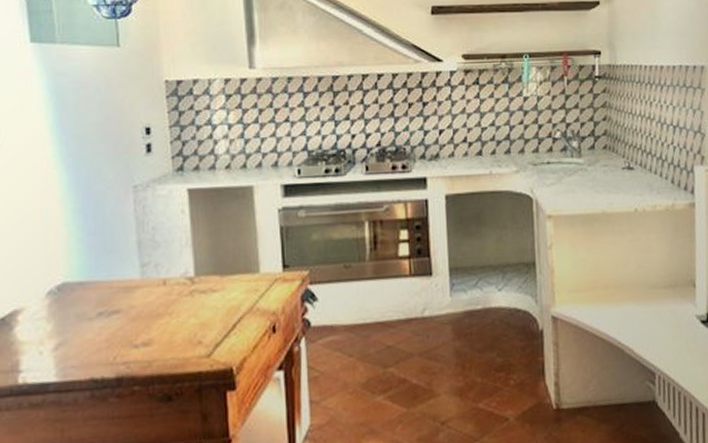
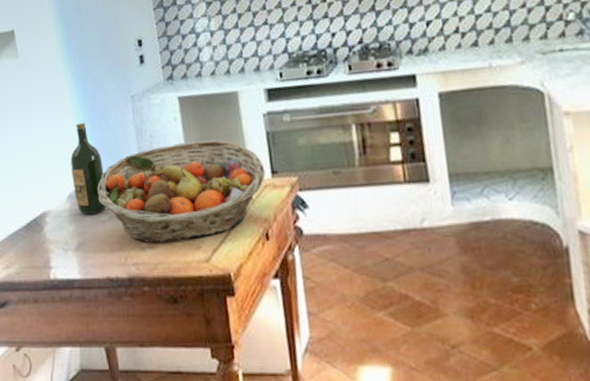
wine bottle: none [54,213,95,312] -> present [70,123,107,215]
fruit basket: none [86,233,277,341] -> present [97,139,266,244]

